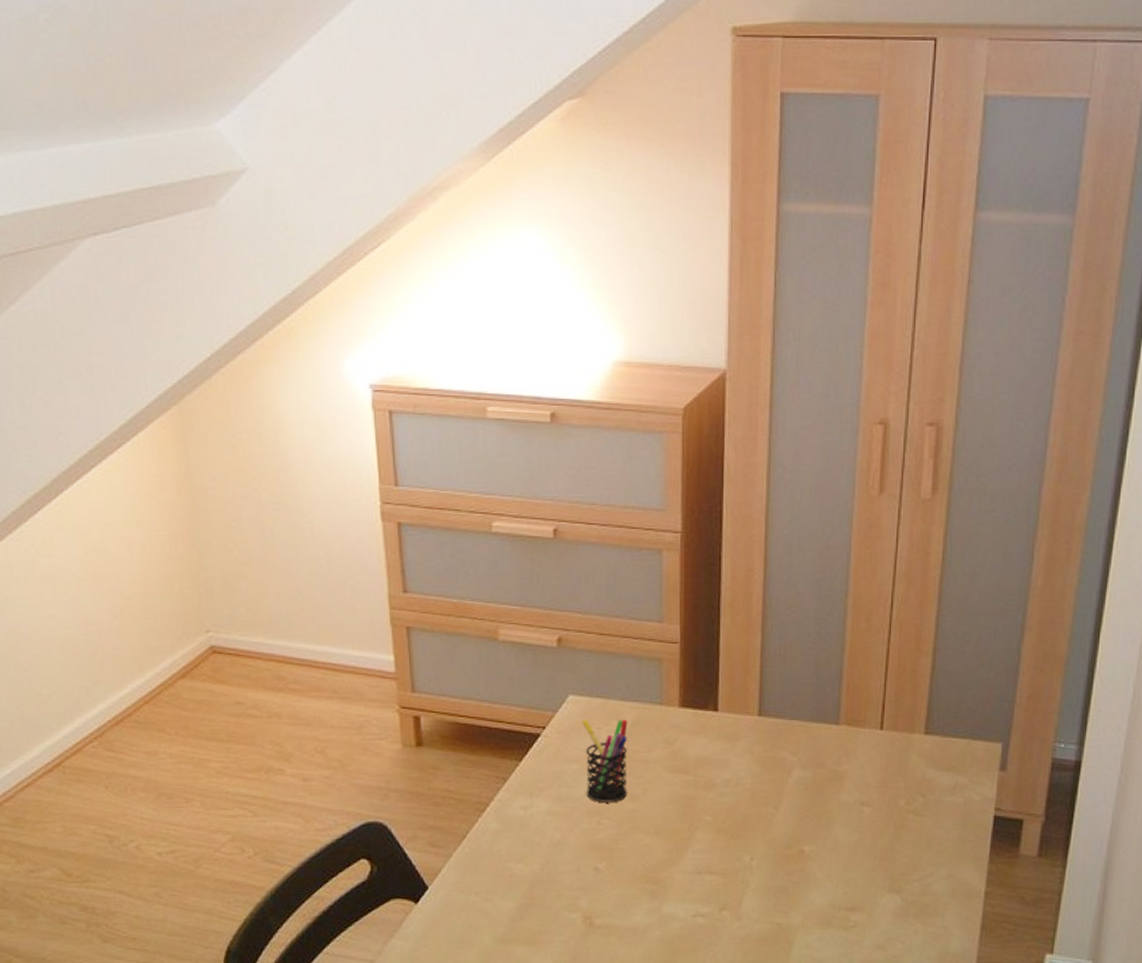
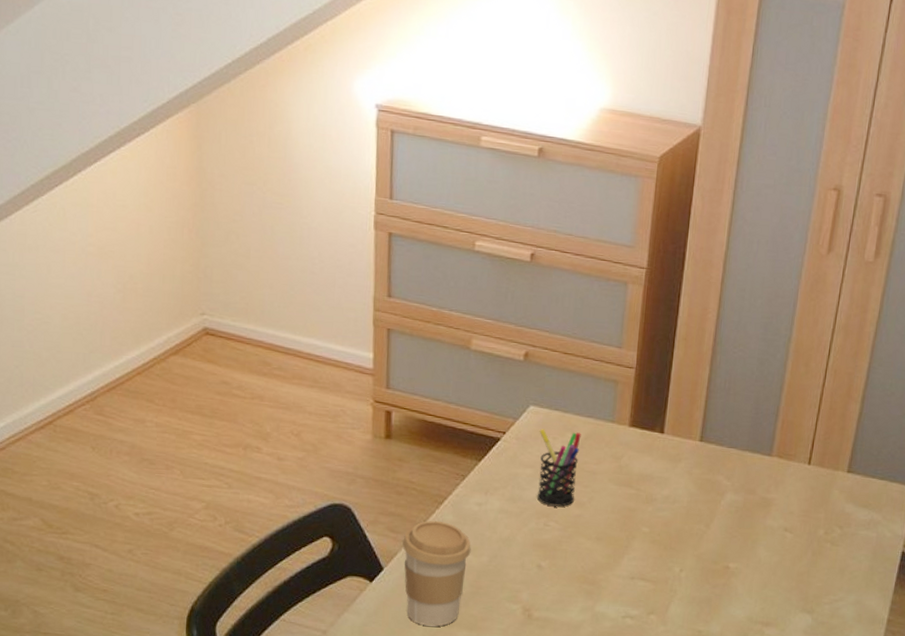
coffee cup: none [446,830,521,945] -> present [402,520,471,627]

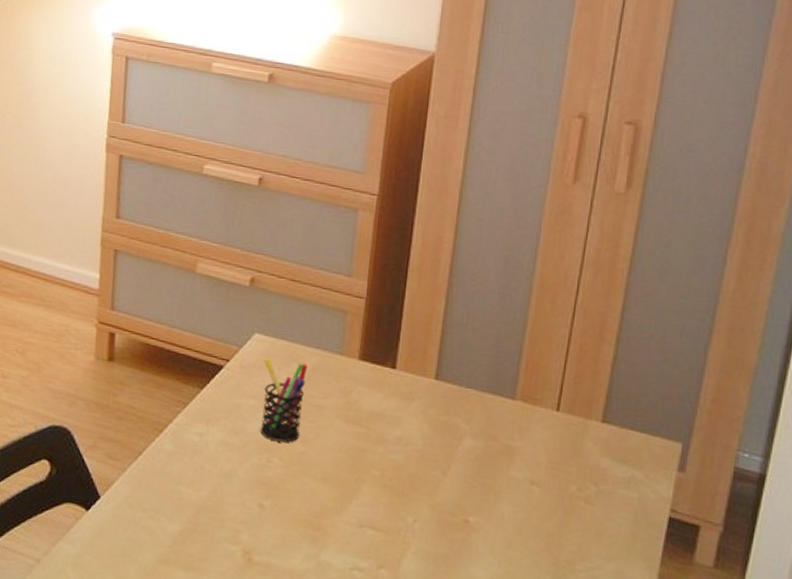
coffee cup: present [402,520,471,627] -> none [120,449,191,564]

